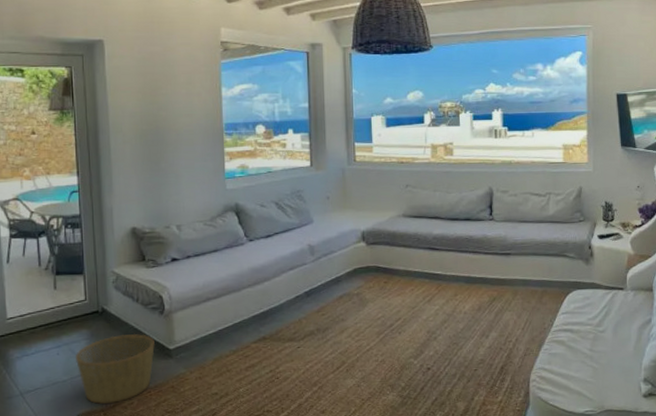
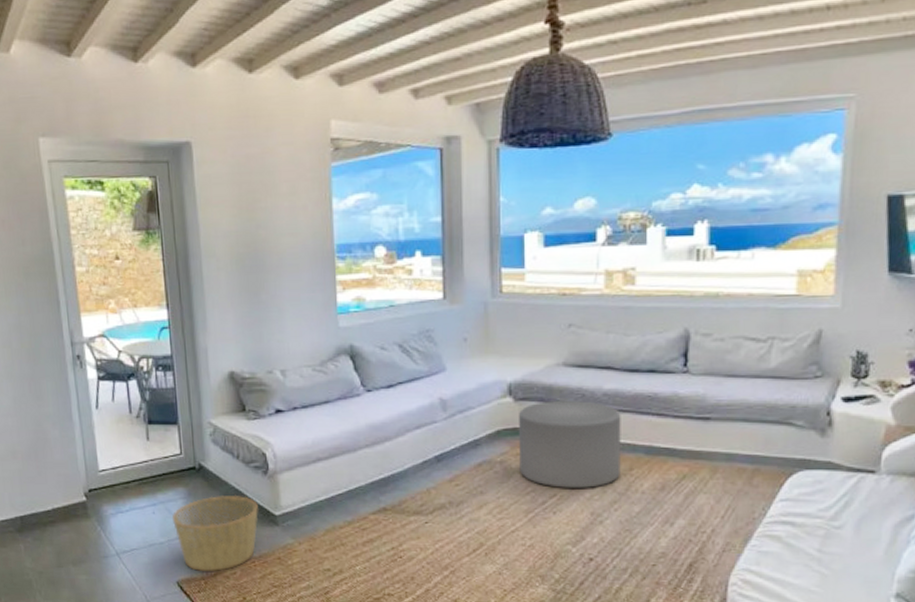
pouf: none [371,243,448,313] -> present [519,401,621,488]

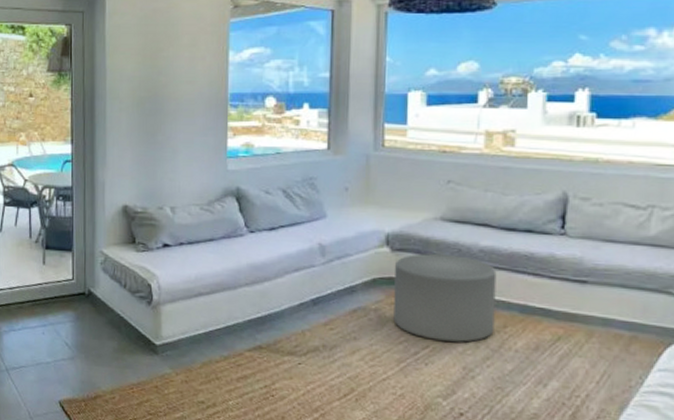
basket: present [172,494,258,572] -> none [60,321,140,396]

